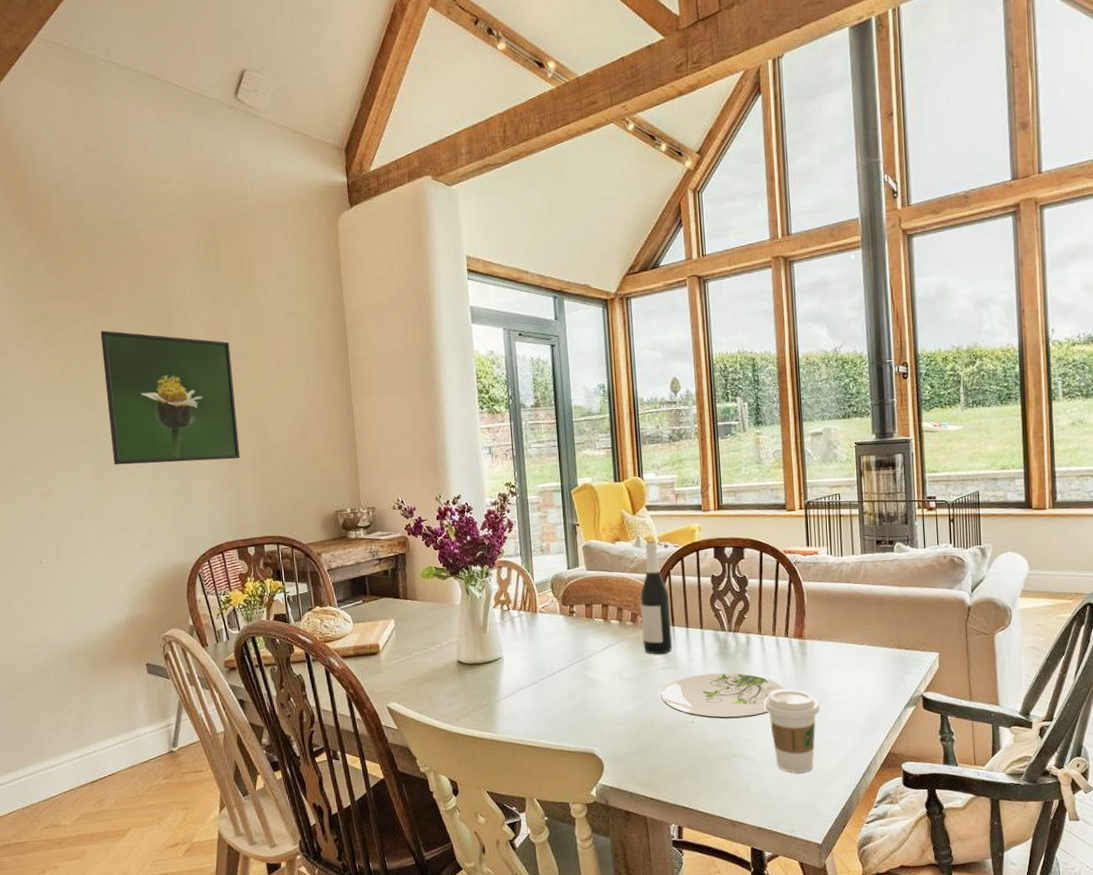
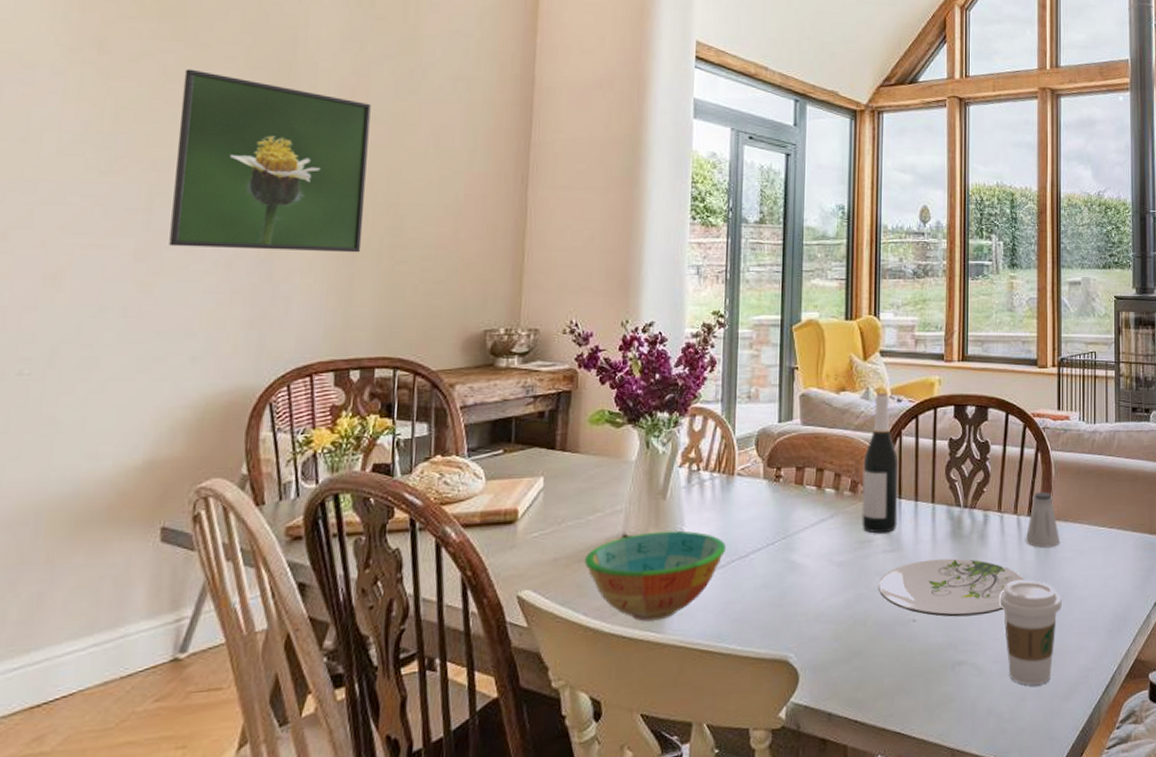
bowl: none [431,656,537,725] -> present [584,530,727,622]
saltshaker: none [784,616,816,663] -> present [1025,491,1060,548]

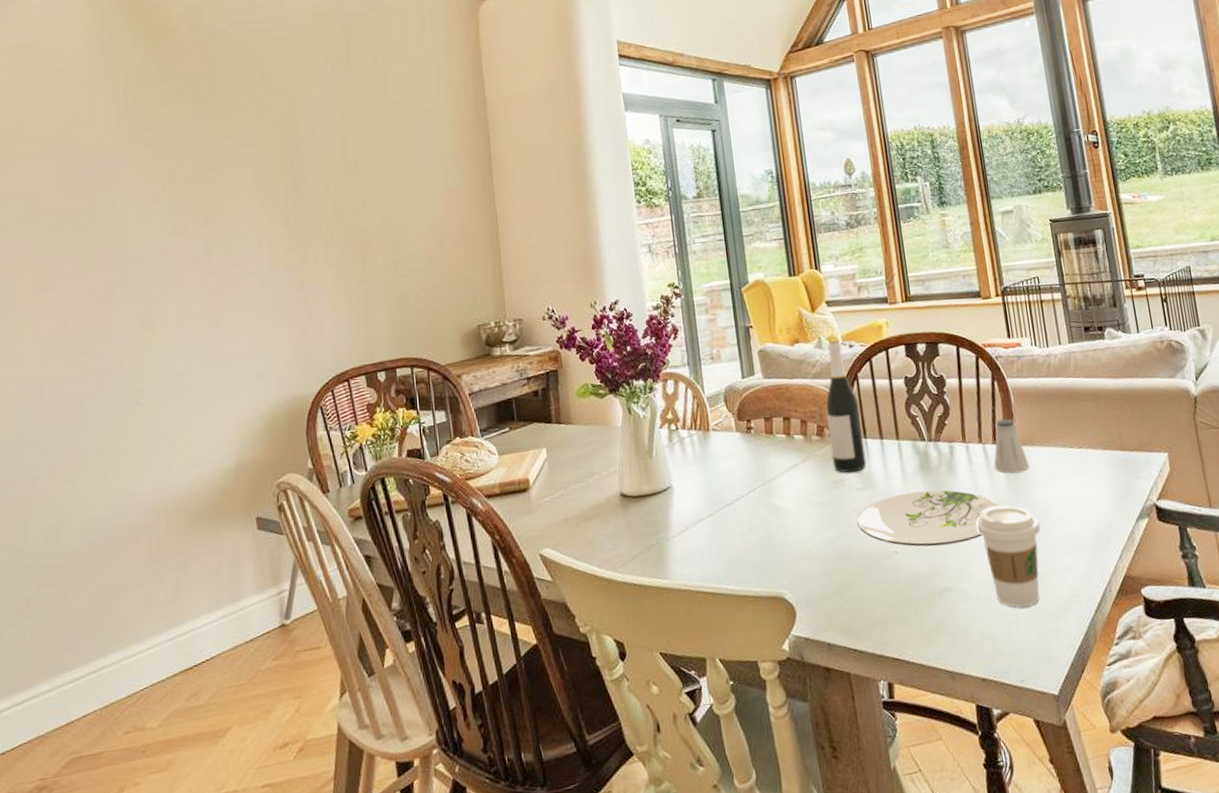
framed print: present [169,69,371,253] -> none [216,137,370,286]
bowl: present [584,530,727,622] -> none [590,485,713,570]

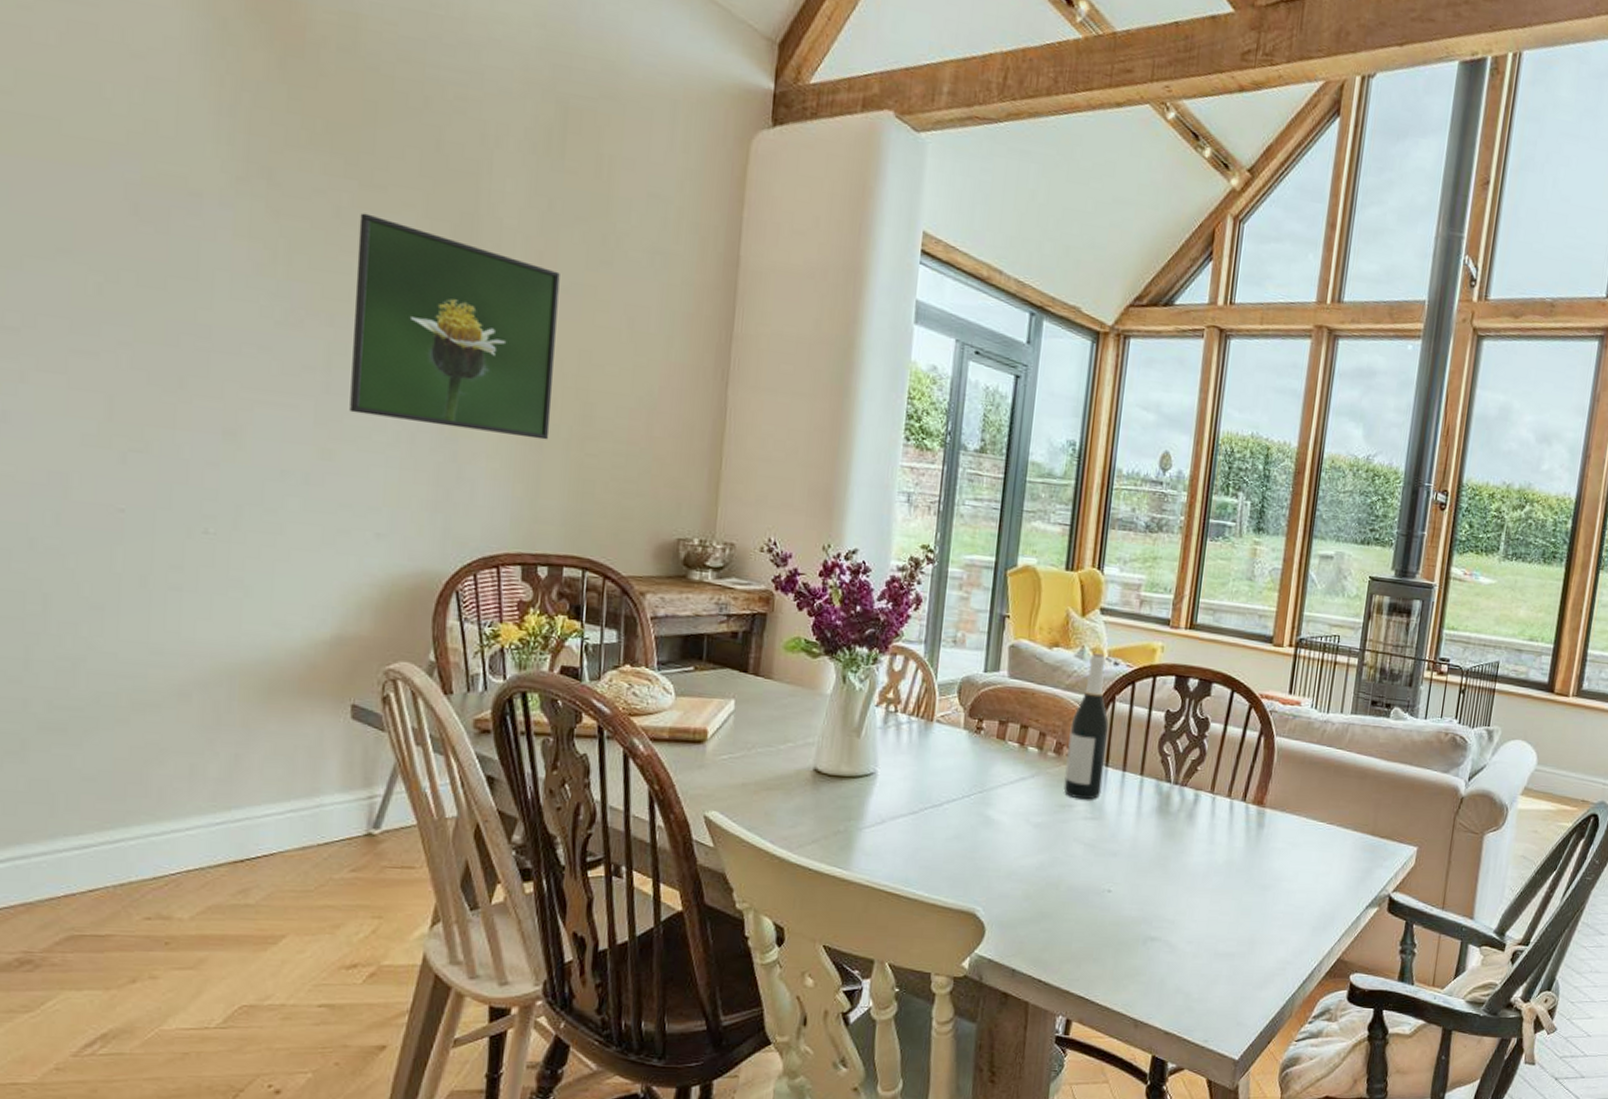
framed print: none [216,137,370,286] -> present [350,213,560,440]
plate: present [856,490,1001,547] -> none [1074,832,1232,895]
coffee cup: present [976,505,1041,607] -> none [1201,865,1268,971]
saltshaker: present [994,418,1030,474] -> none [1236,777,1274,836]

